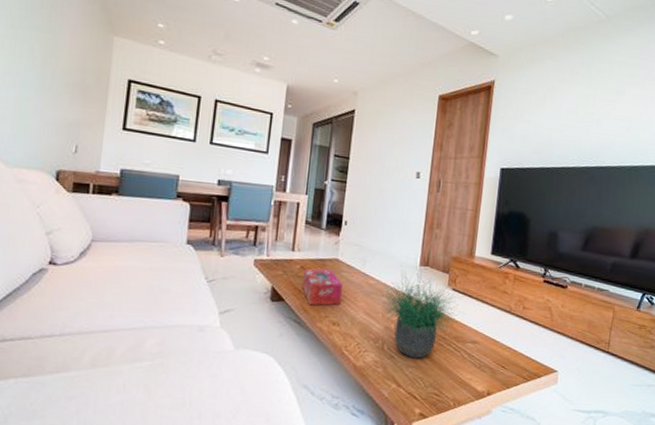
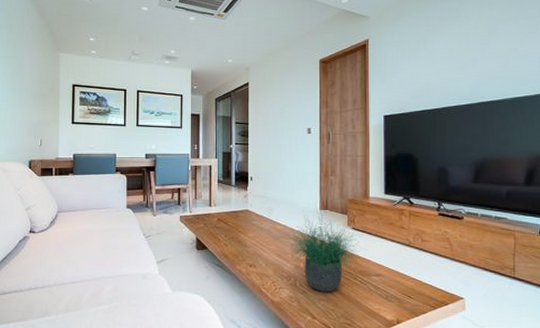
tissue box: present [302,268,343,306] -> none [221,220,254,252]

